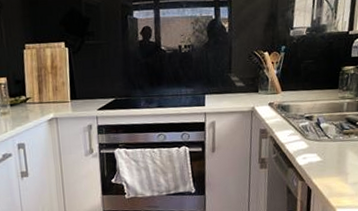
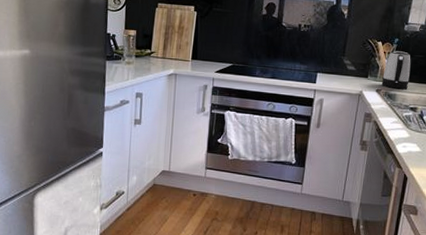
kettle: none [273,58,302,99] -> present [381,51,411,89]

